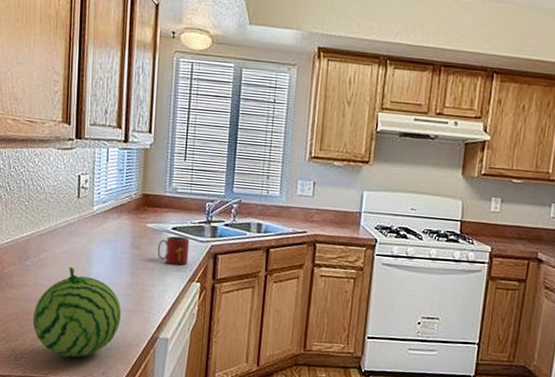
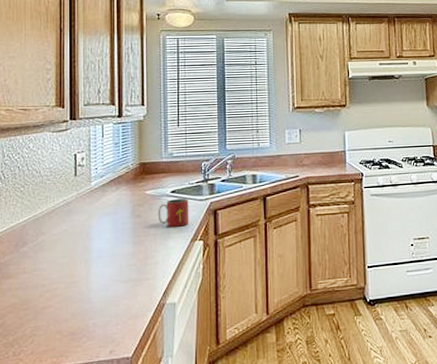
fruit: present [32,266,122,358] -> none [32,245,126,342]

